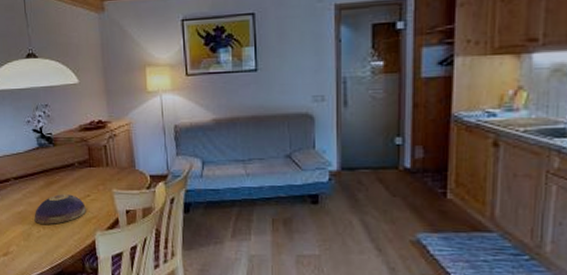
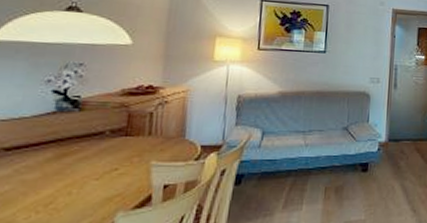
decorative bowl: present [34,194,86,224] -> none [24,168,110,207]

